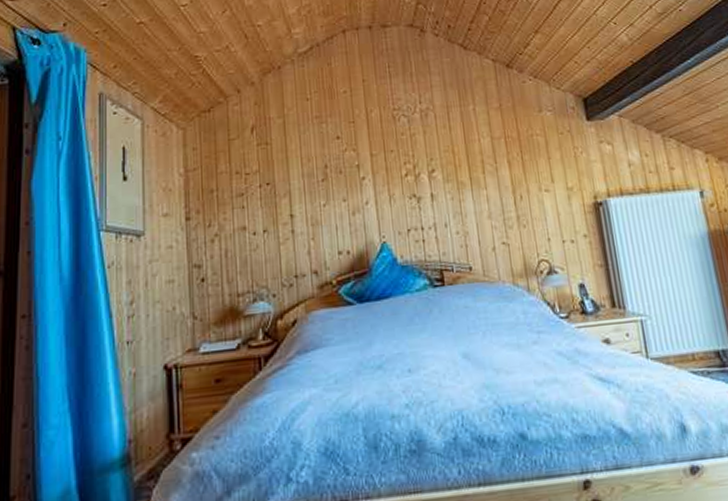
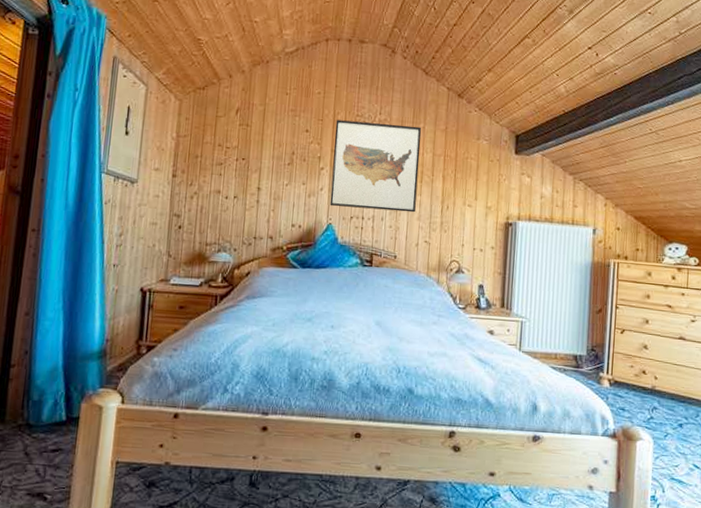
wall art: none [370,109,484,221] -> present [330,119,422,213]

